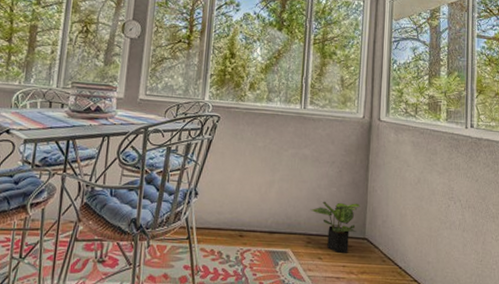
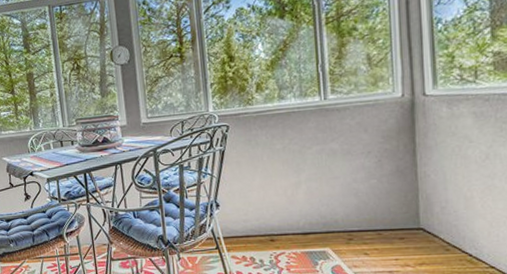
potted plant: present [310,201,360,253] -> none [347,192,410,246]

